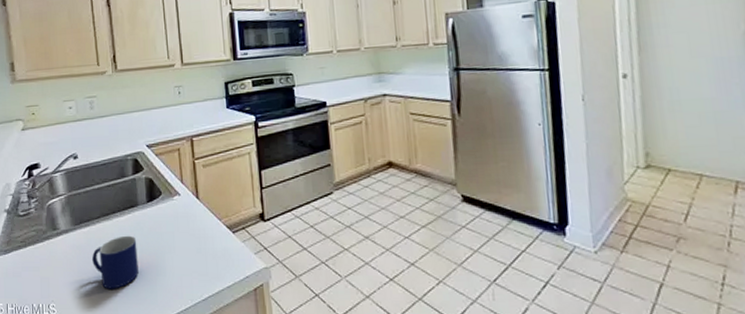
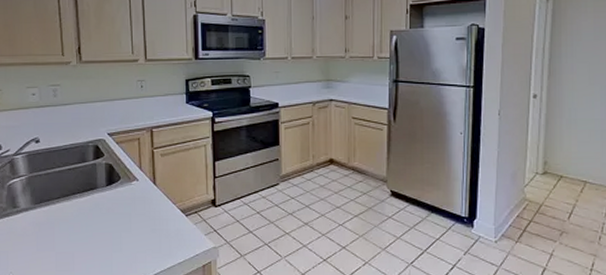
mug: present [92,235,139,289] -> none [51,215,96,263]

